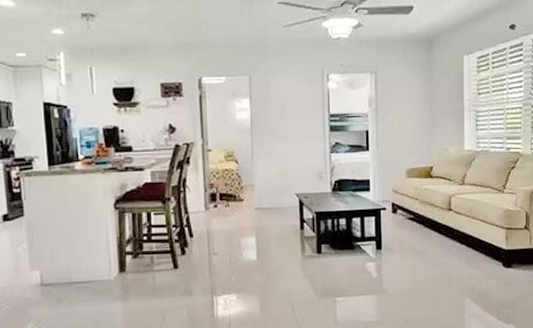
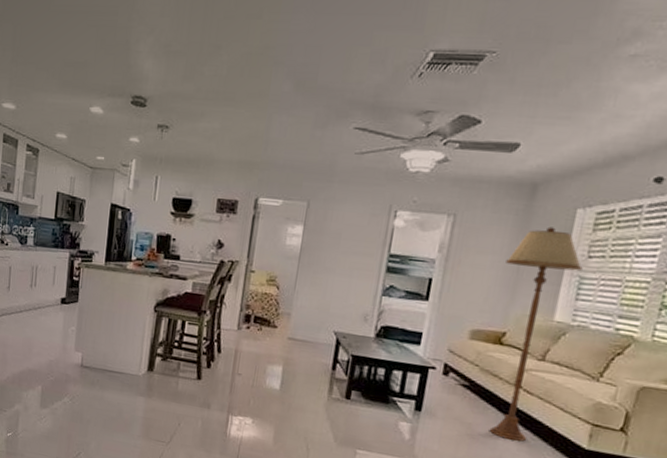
floor lamp: none [421,73,476,256] -> present [489,226,583,442]

